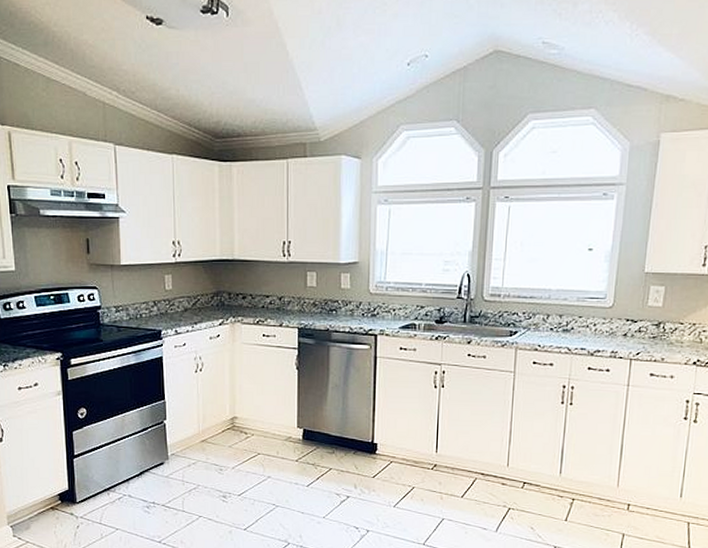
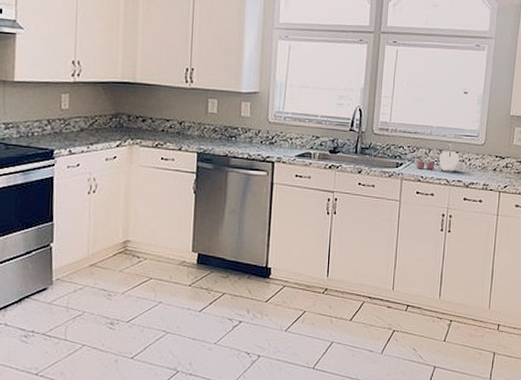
kettle: none [533,307,583,339] -> present [417,143,460,172]

